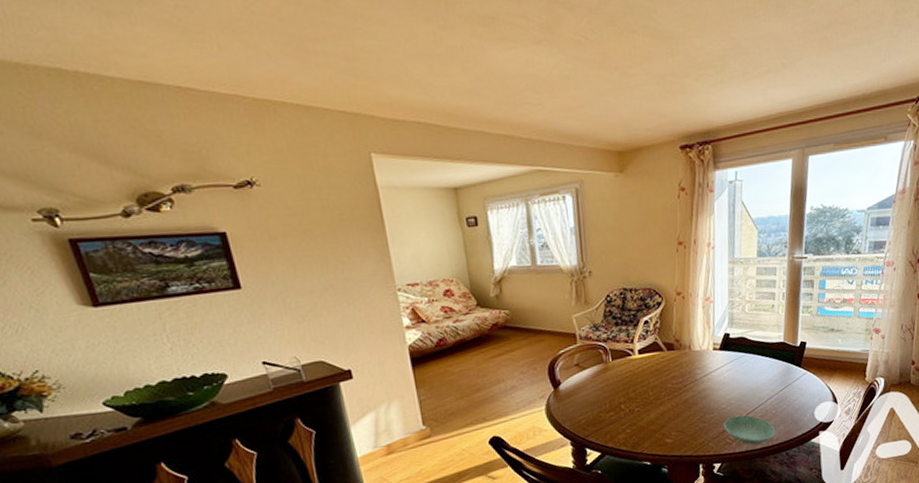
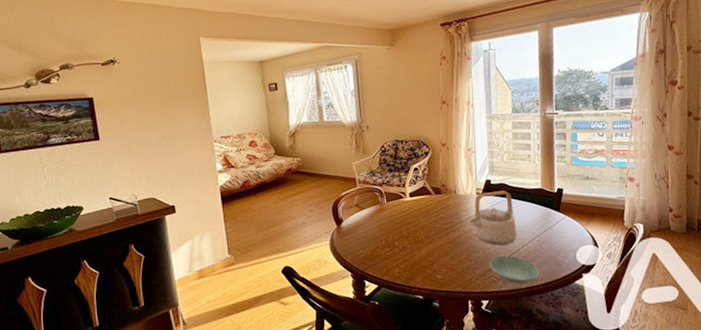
teapot: none [703,345,755,405] -> present [468,191,517,246]

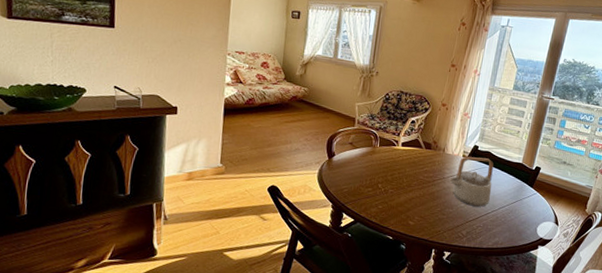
saucer: present [489,255,540,284] -> none [459,215,502,244]

